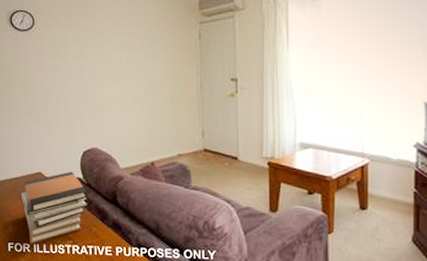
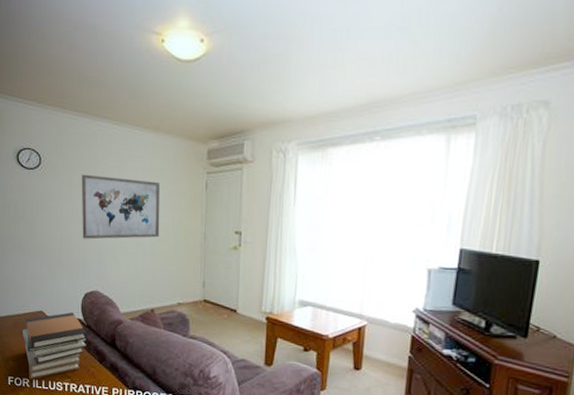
wall art: none [75,32,156,96] -> present [81,174,161,239]

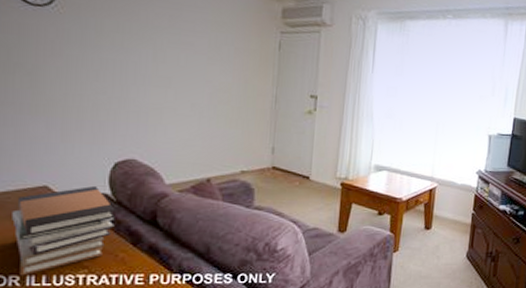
wall art: present [81,174,161,239] -> none [114,19,224,99]

